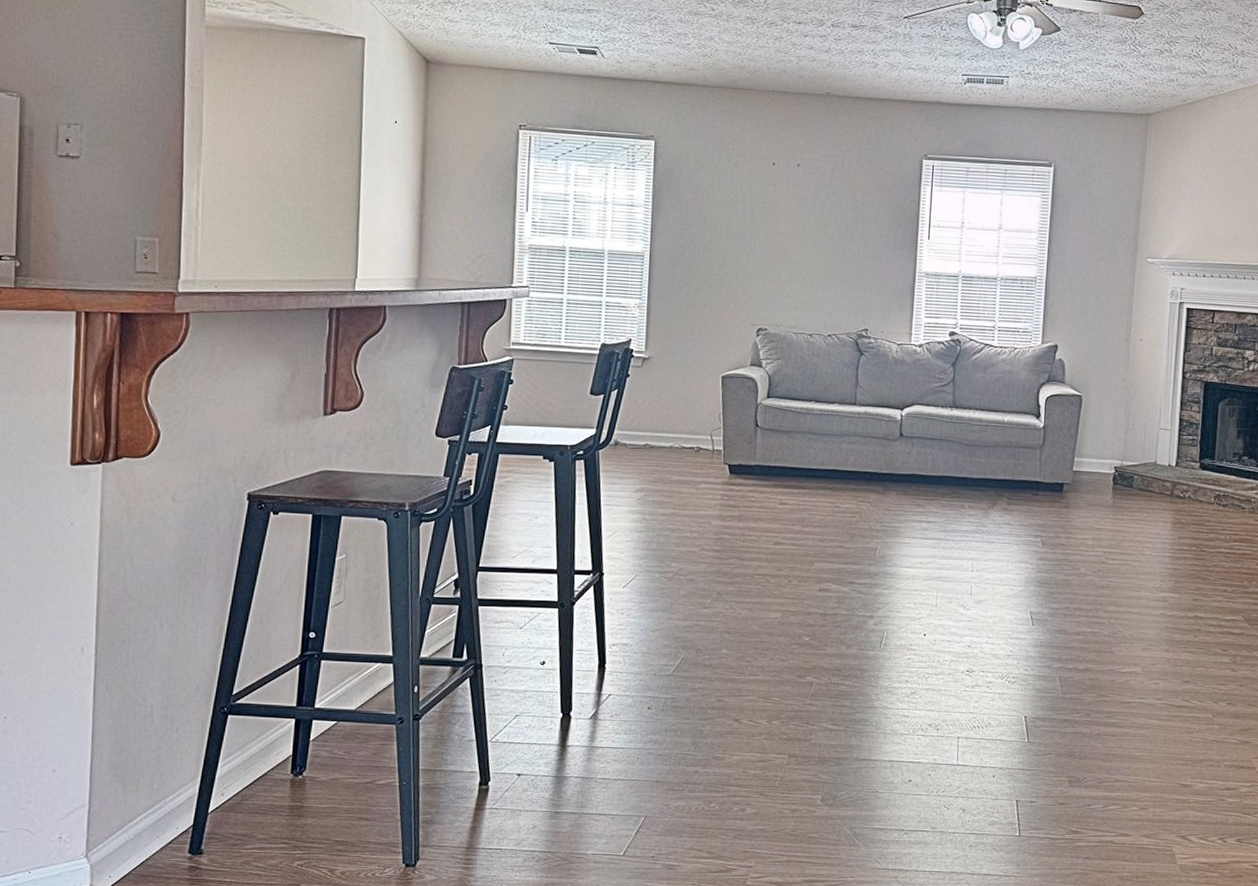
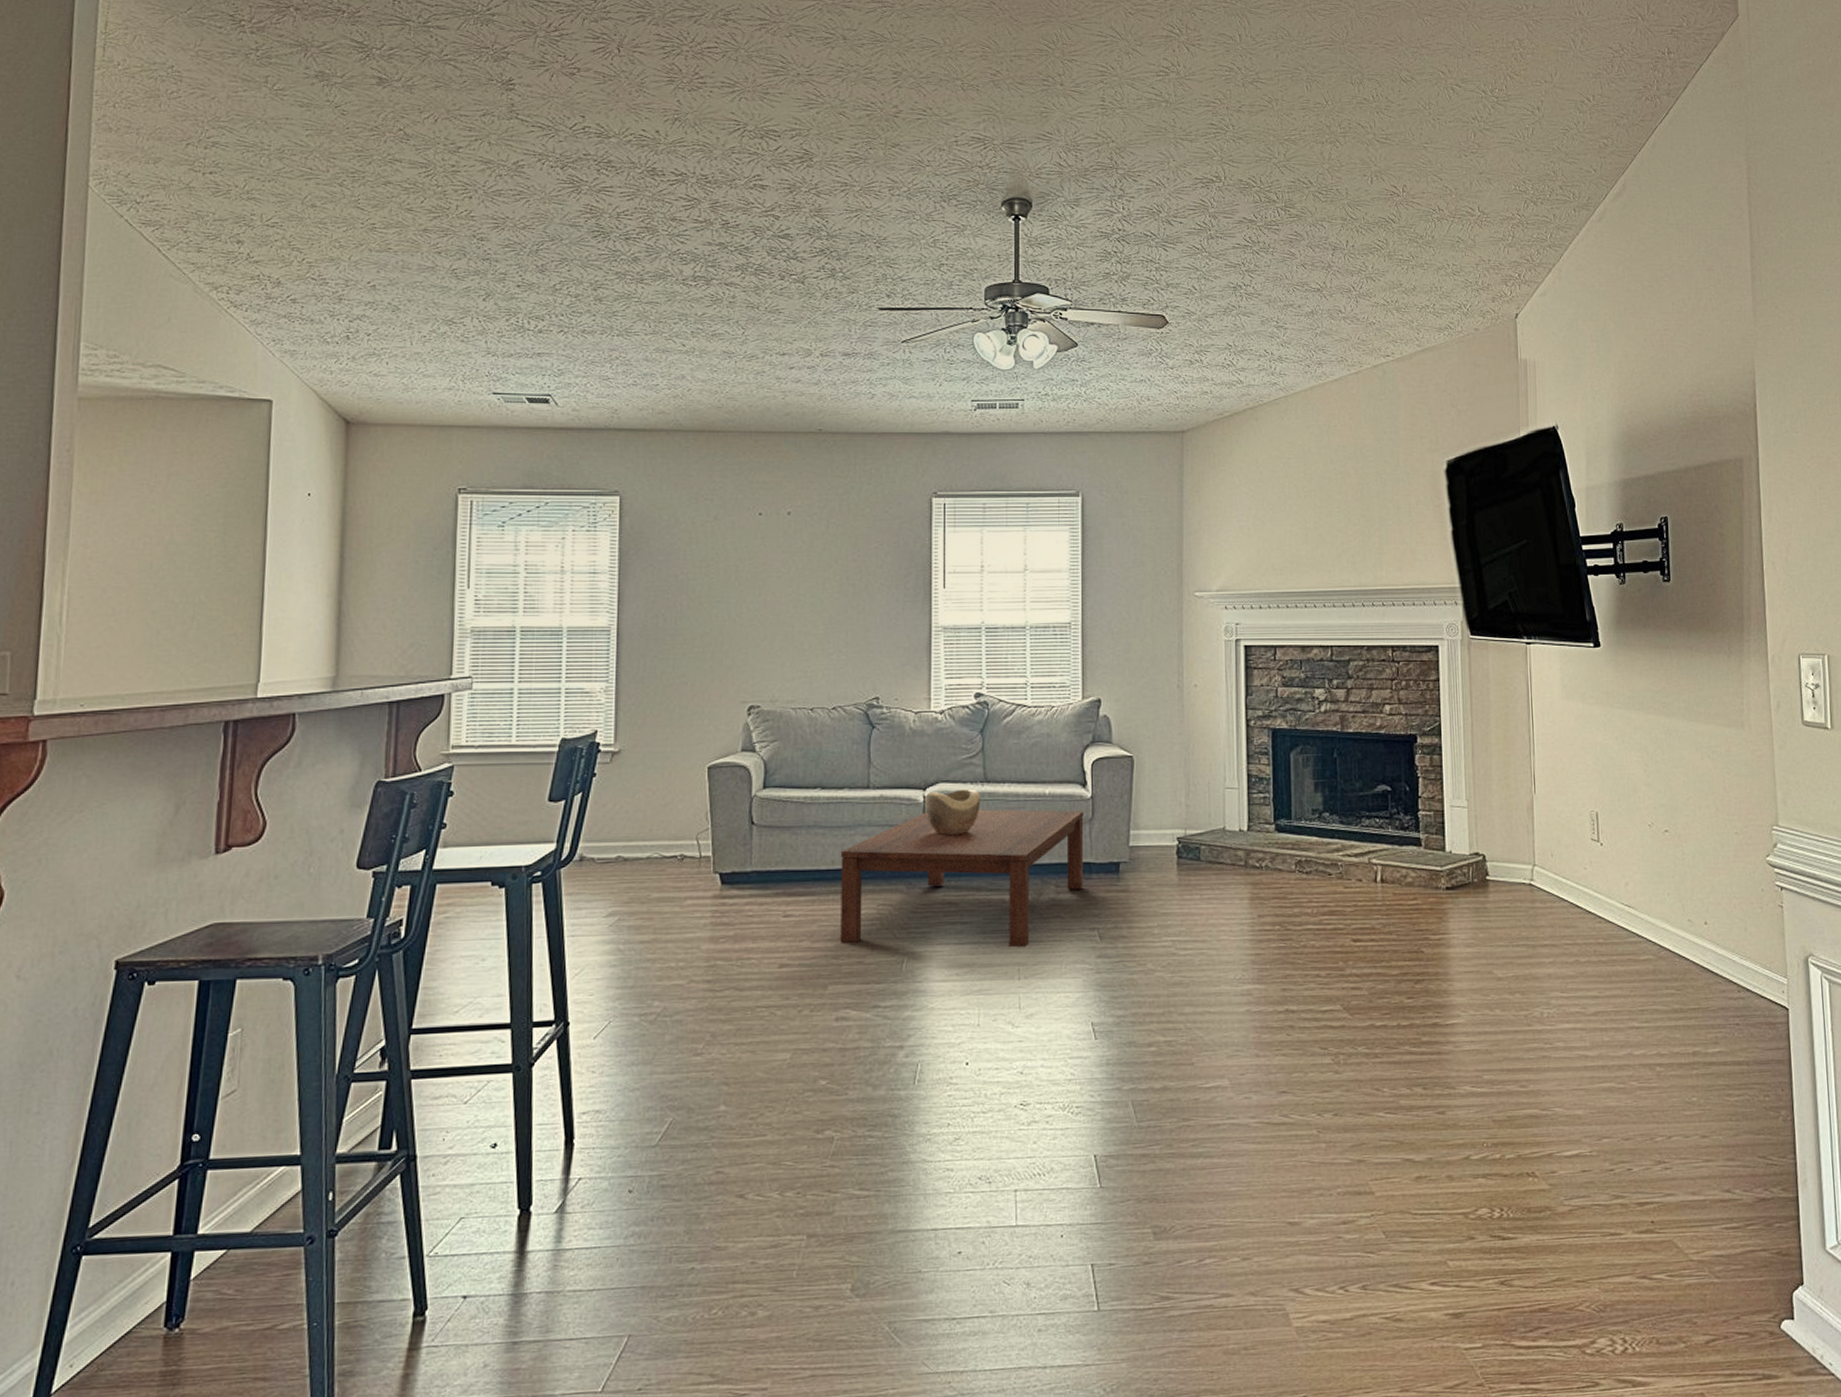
coffee table: none [826,428,1036,546] -> present [840,809,1084,948]
decorative bowl: none [902,411,949,450] -> present [925,789,981,836]

